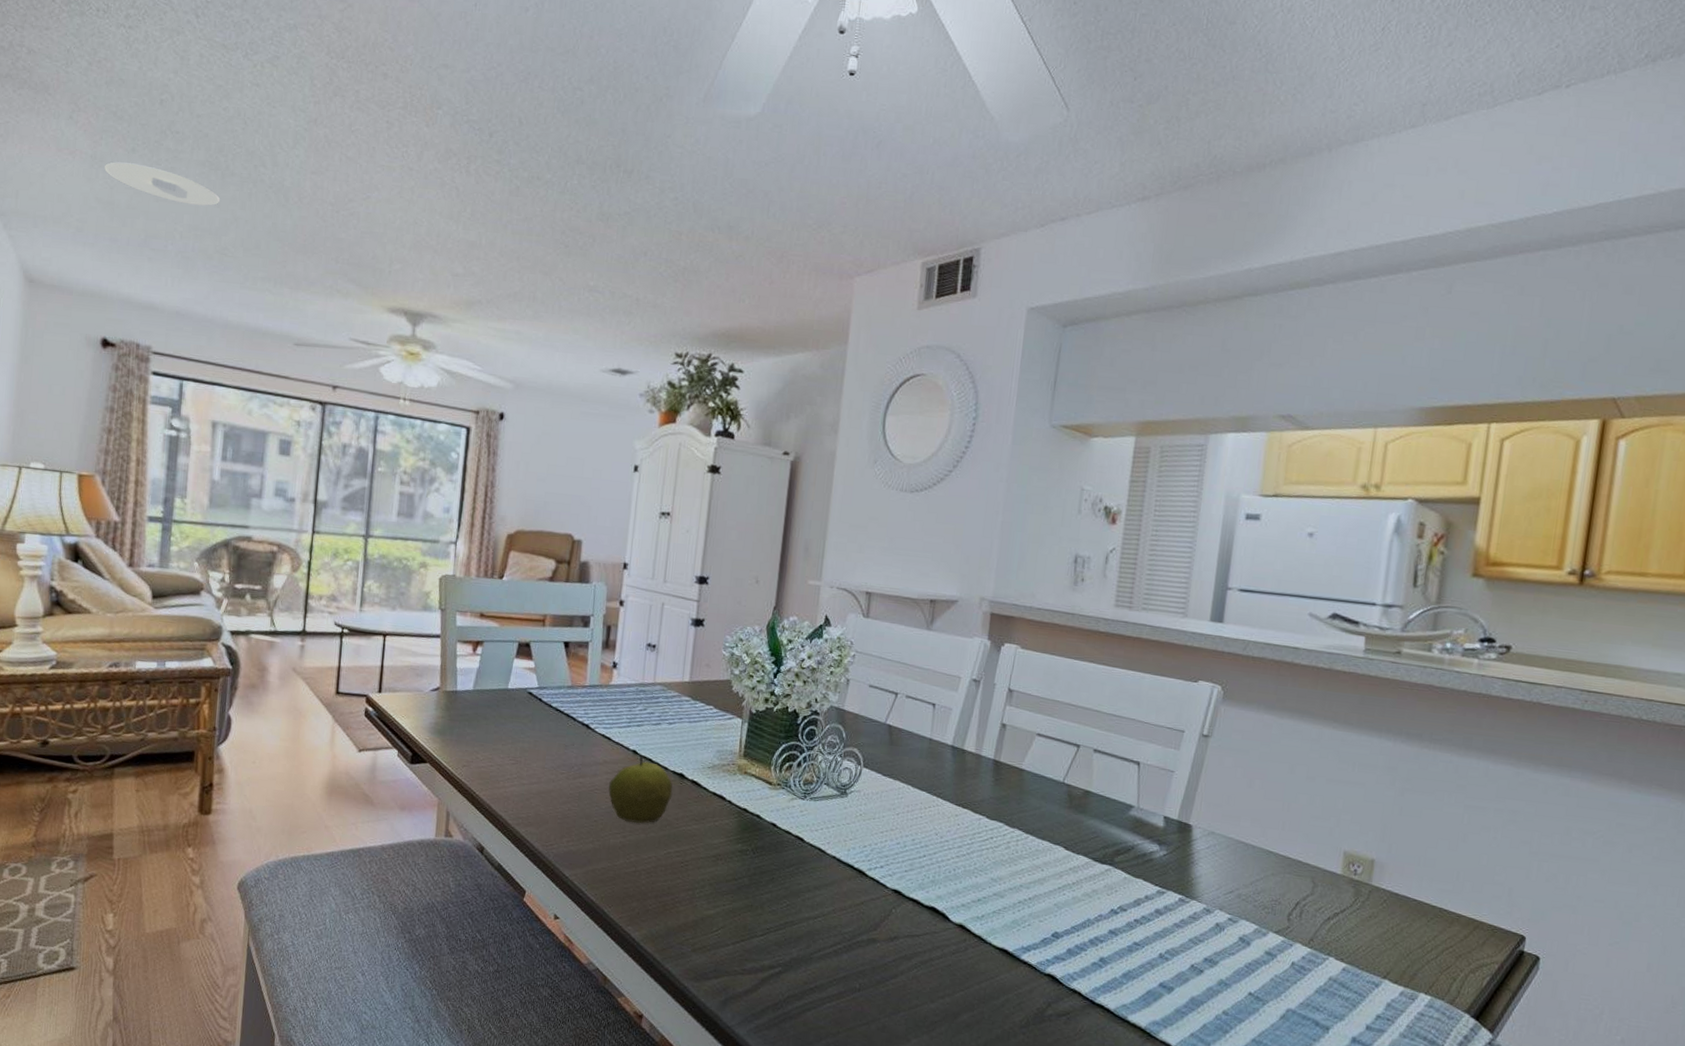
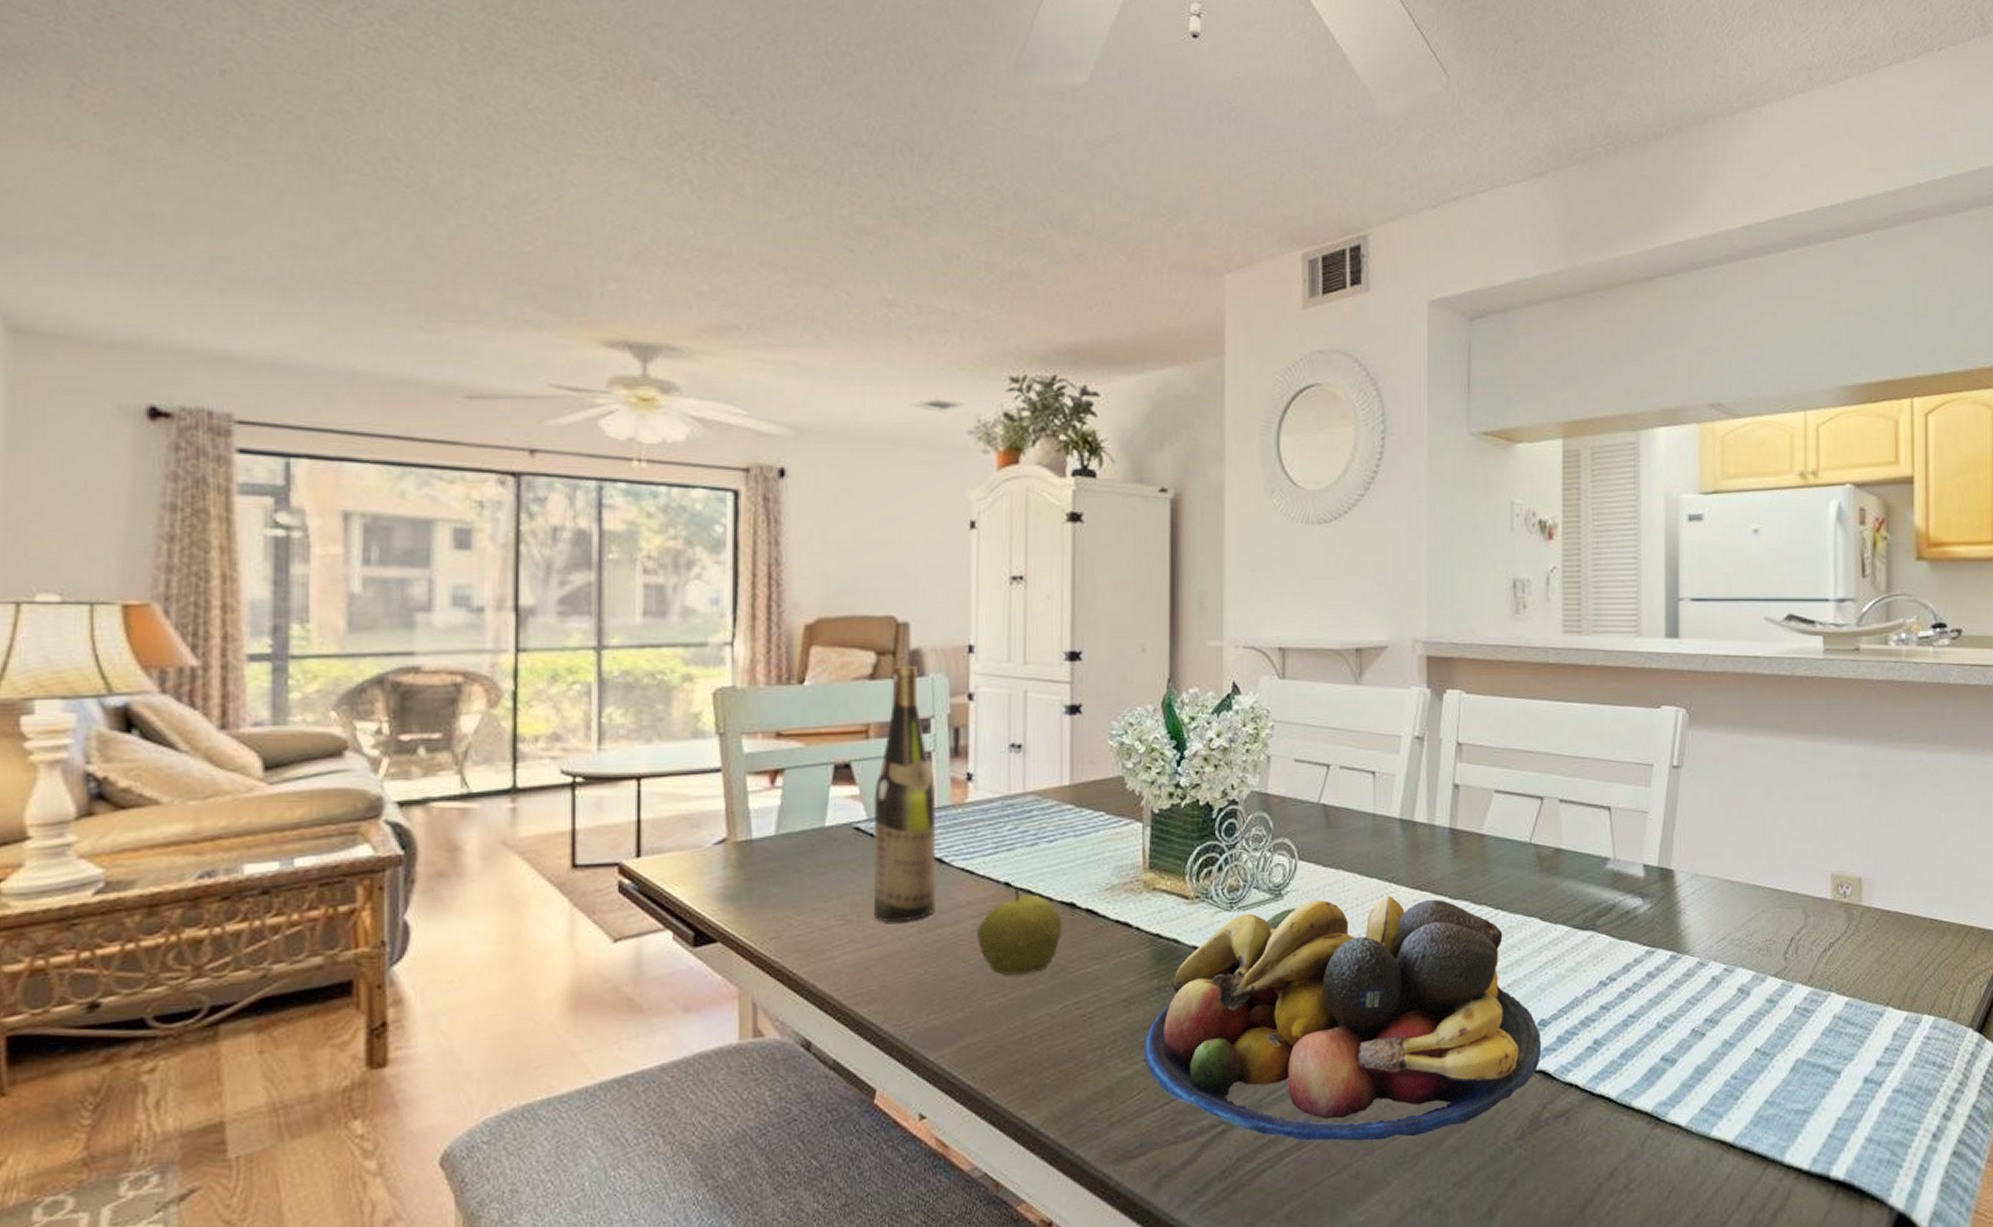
recessed light: present [104,162,221,206] -> none [133,157,331,215]
wine bottle: none [536,573,590,769] -> present [873,665,936,922]
fruit bowl: none [724,802,1053,1008] -> present [1144,895,1541,1141]

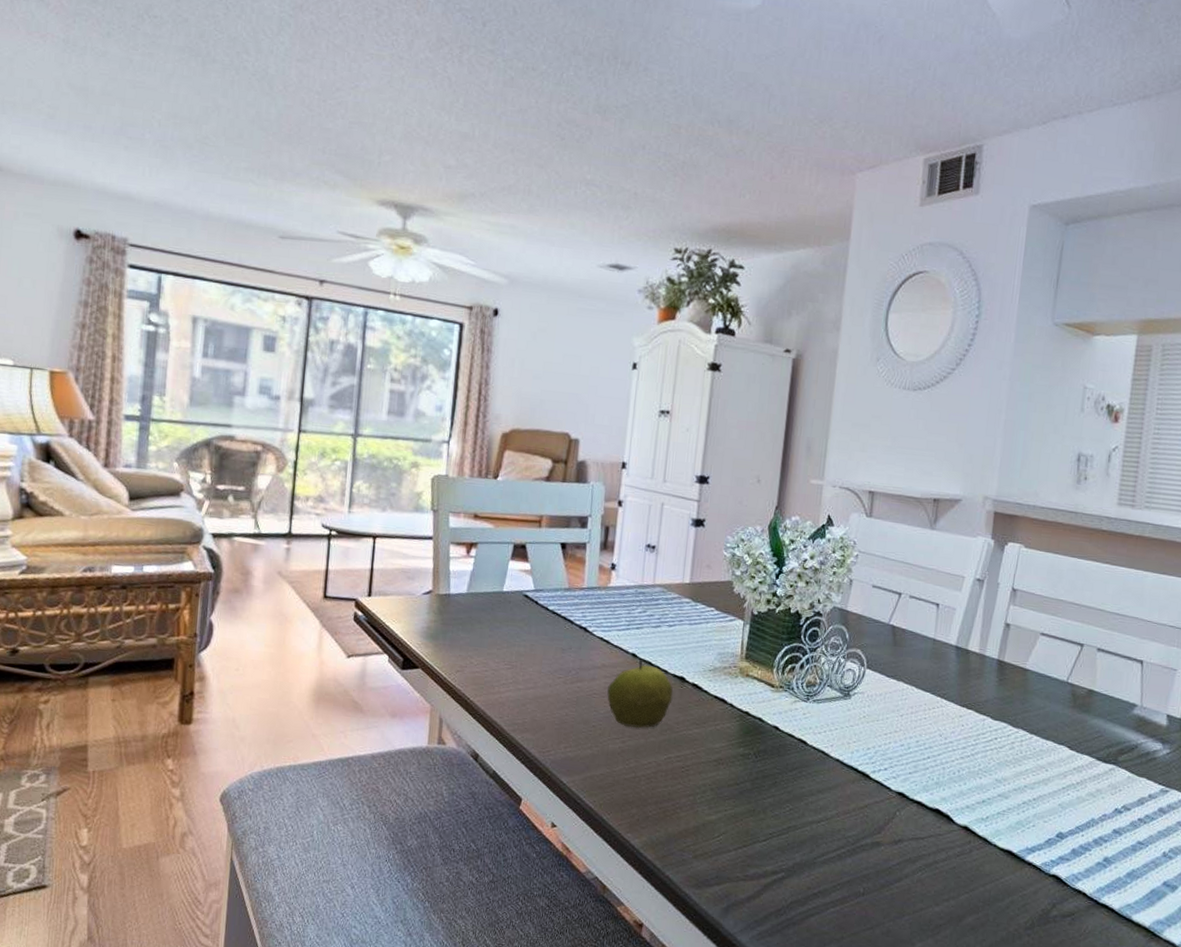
wine bottle: present [873,665,936,922] -> none [532,473,587,673]
fruit bowl: present [1144,895,1541,1141] -> none [726,703,1057,911]

